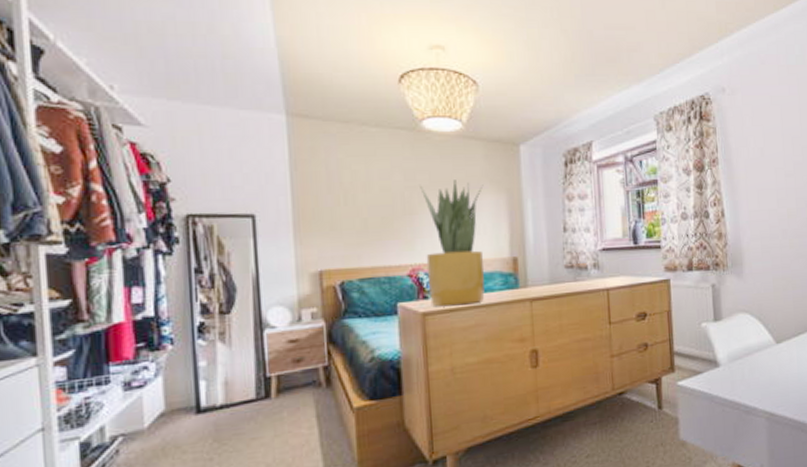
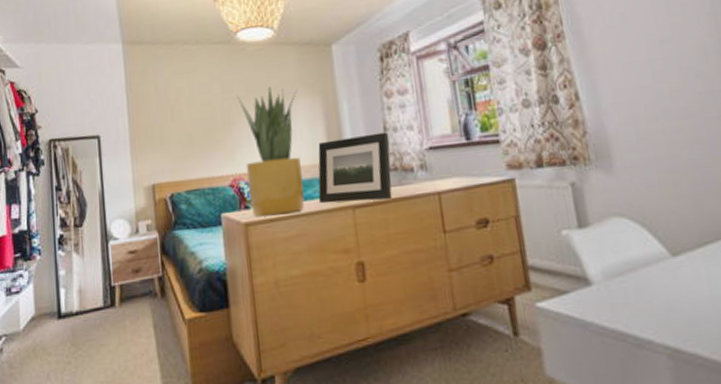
picture frame: none [498,232,568,296] -> present [318,132,393,204]

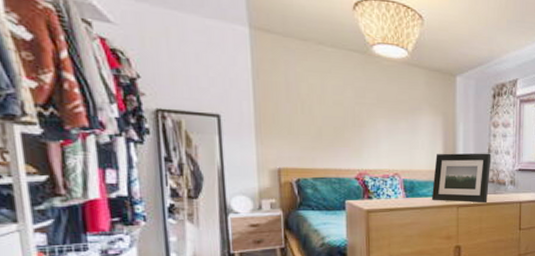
planter: present [237,87,305,217] -> none [369,100,424,206]

